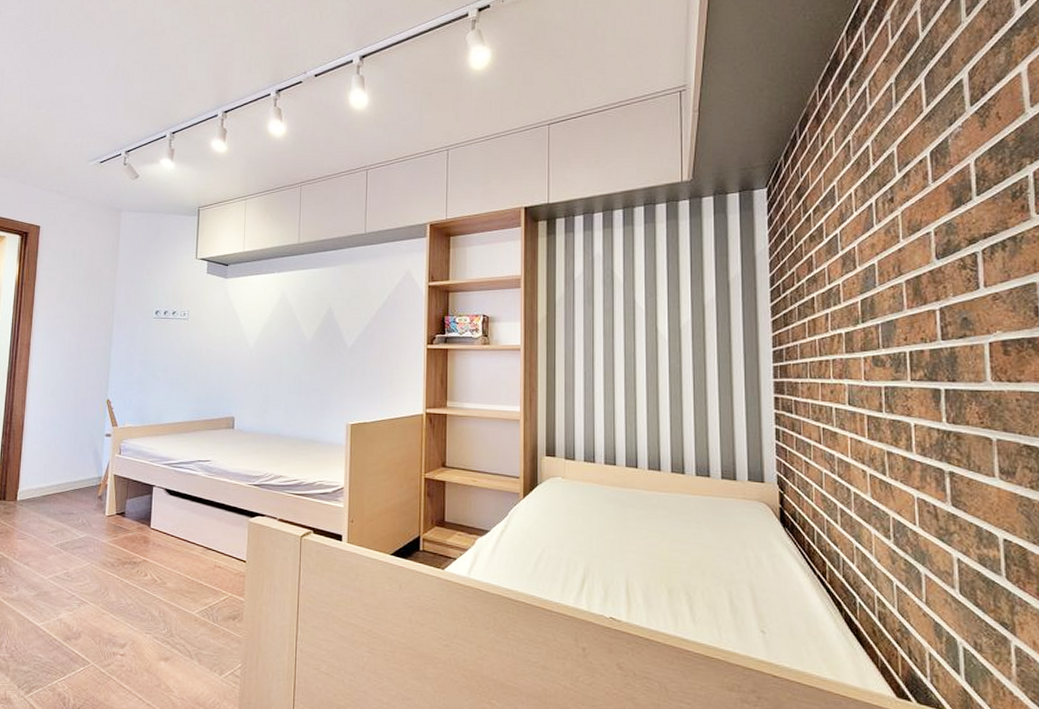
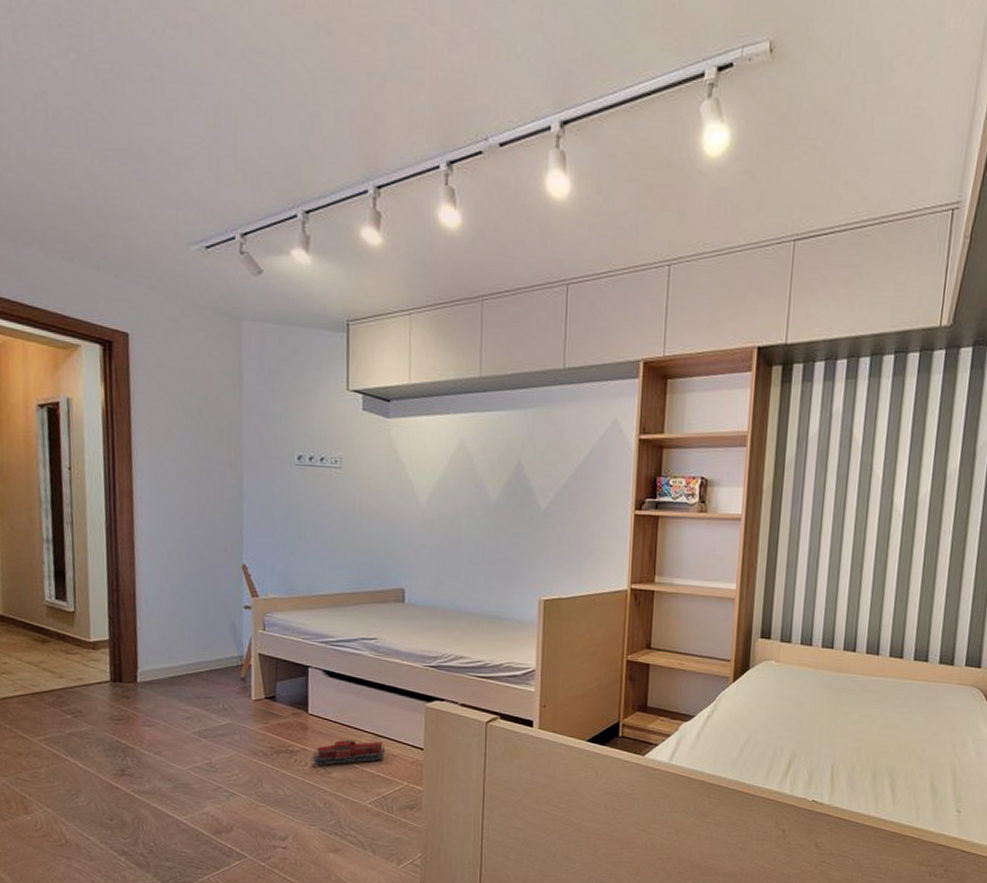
toy train: none [149,552,214,576] -> present [310,739,386,766]

